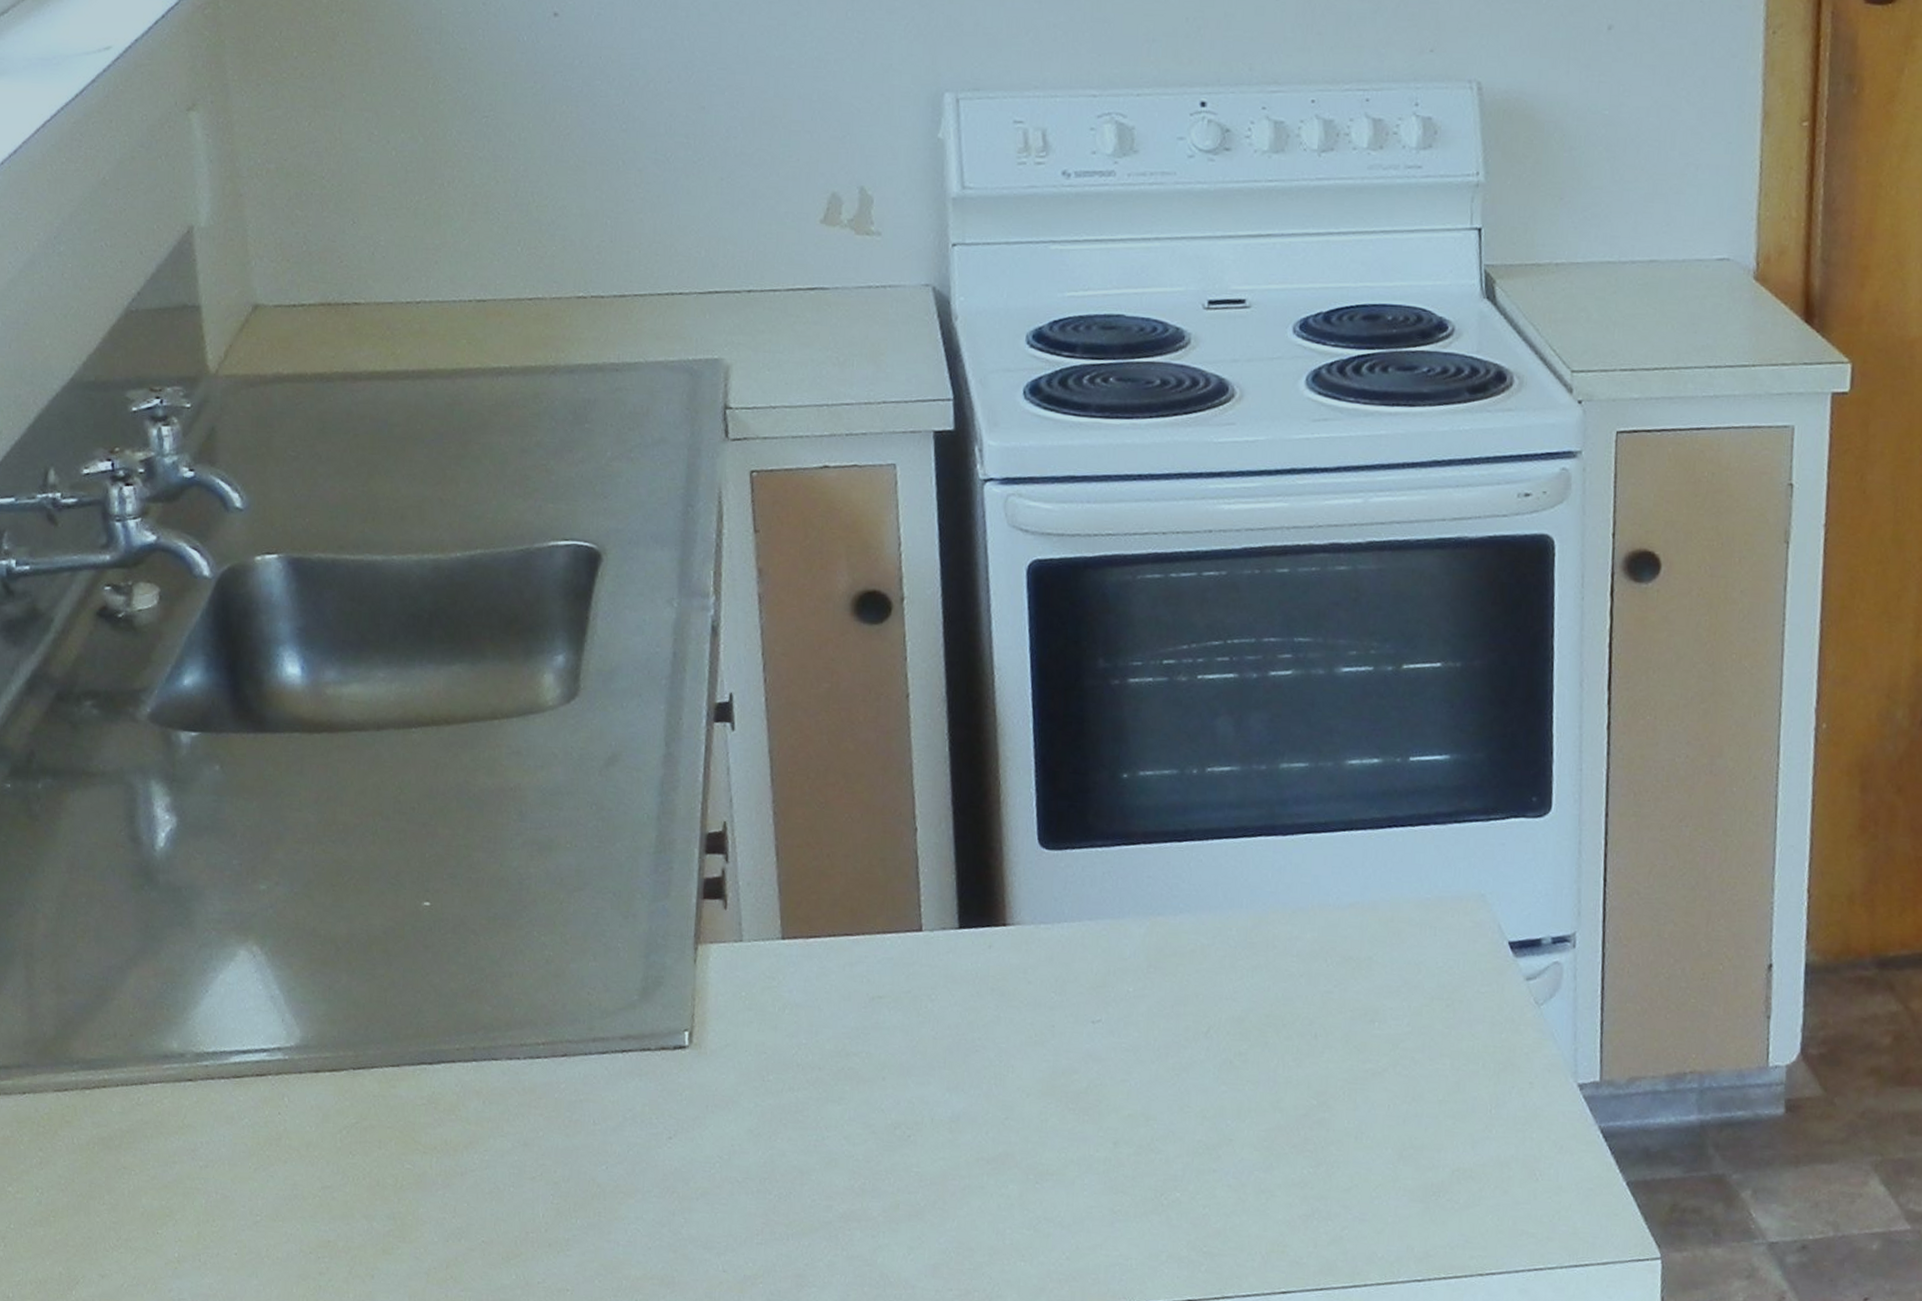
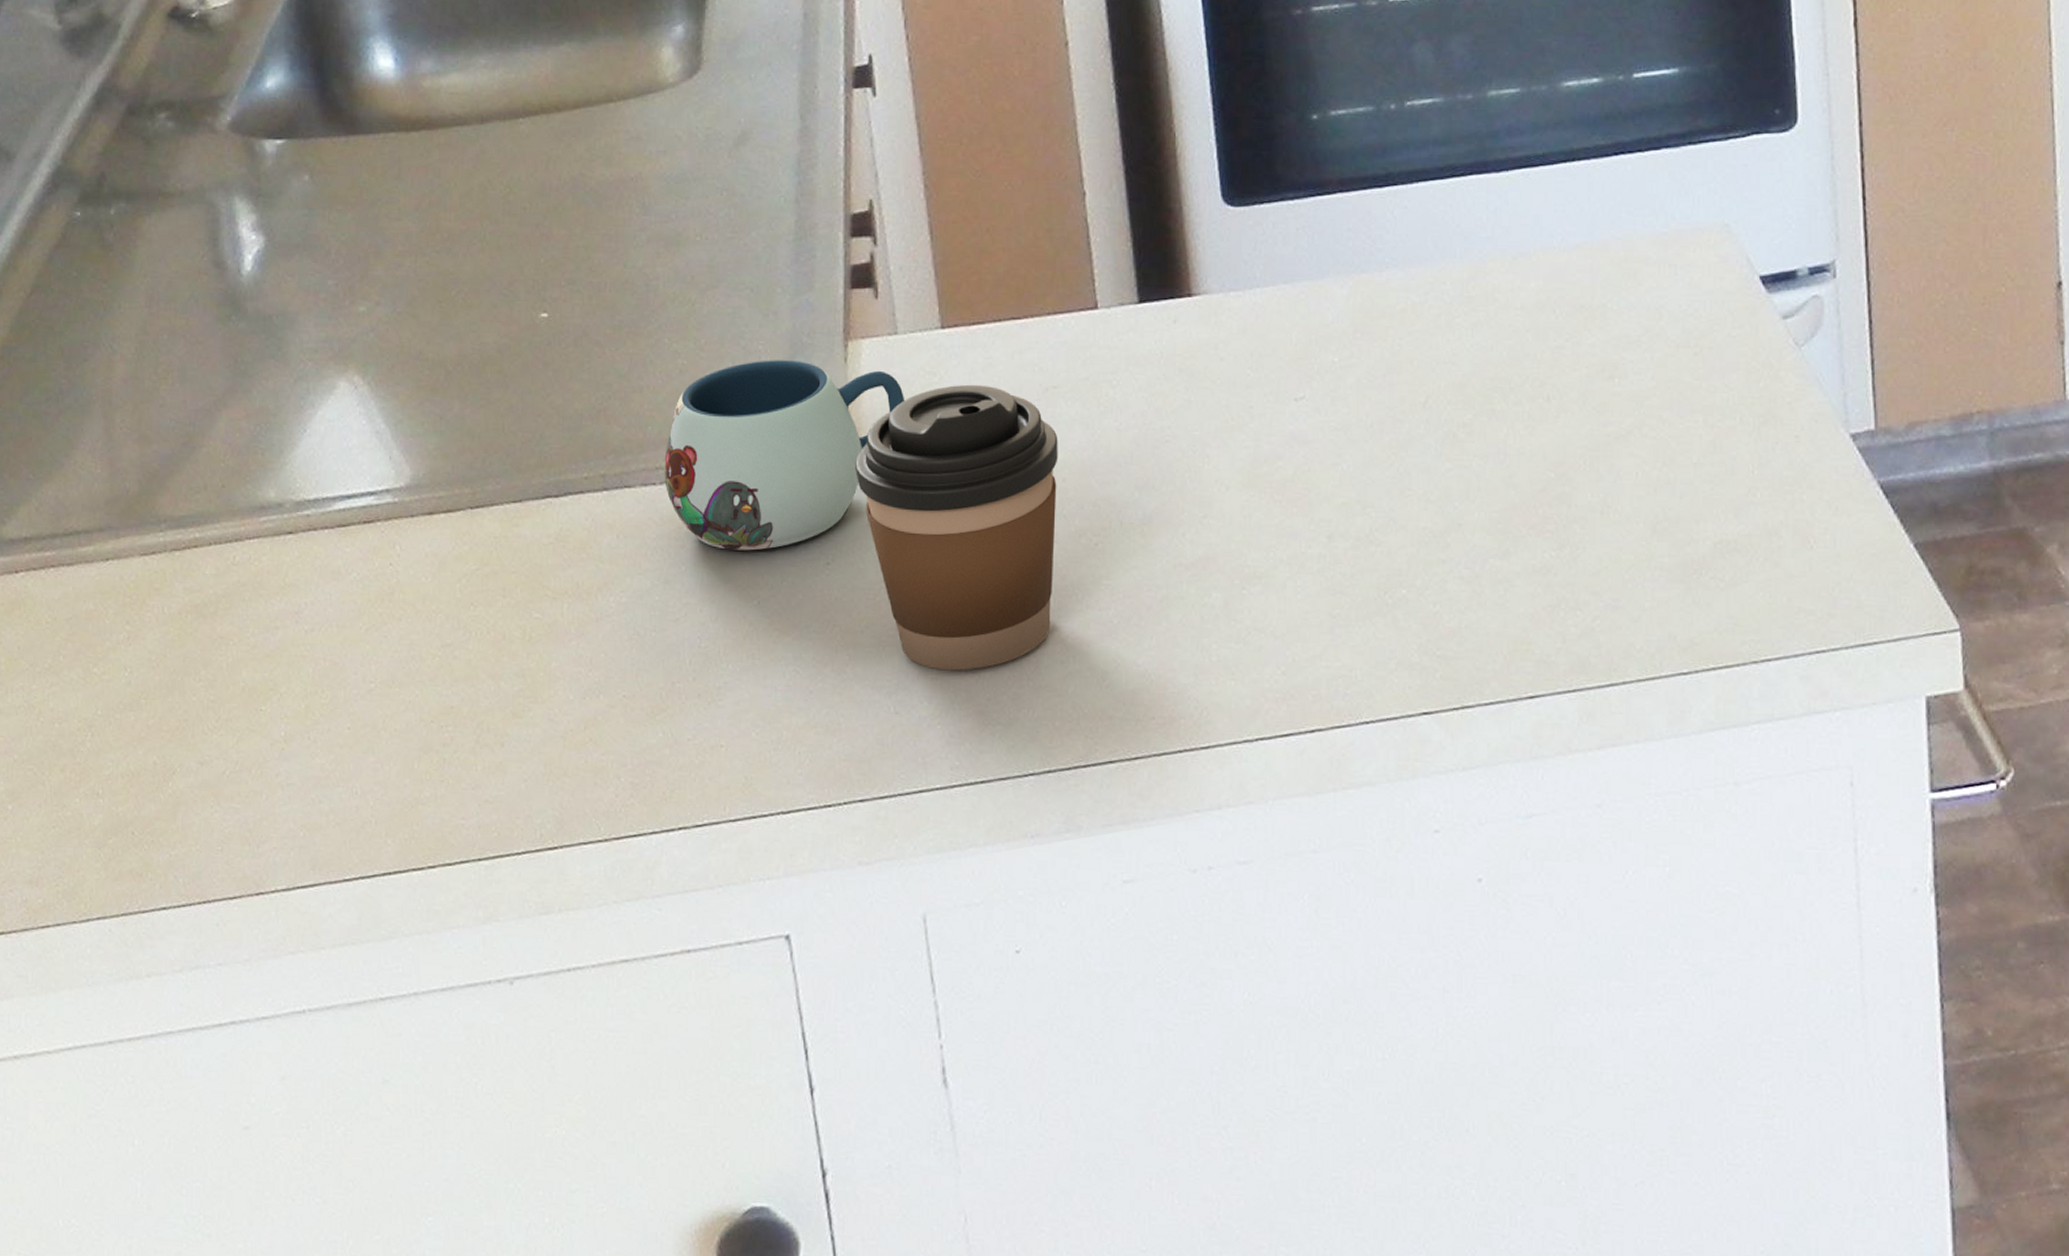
mug: none [528,956,746,1122] -> present [664,360,904,551]
coffee cup: none [698,989,881,1238] -> present [854,384,1058,670]

